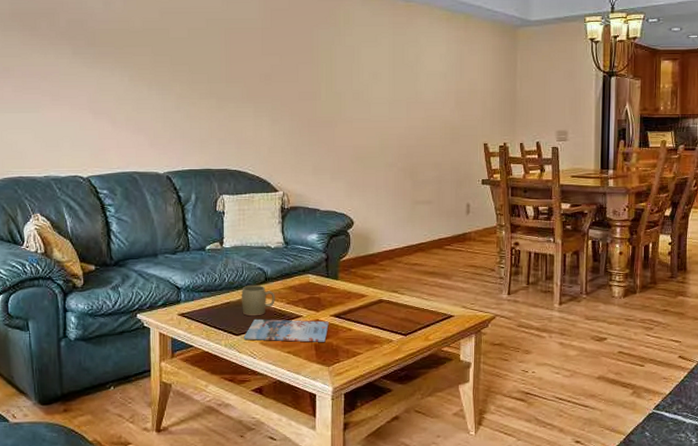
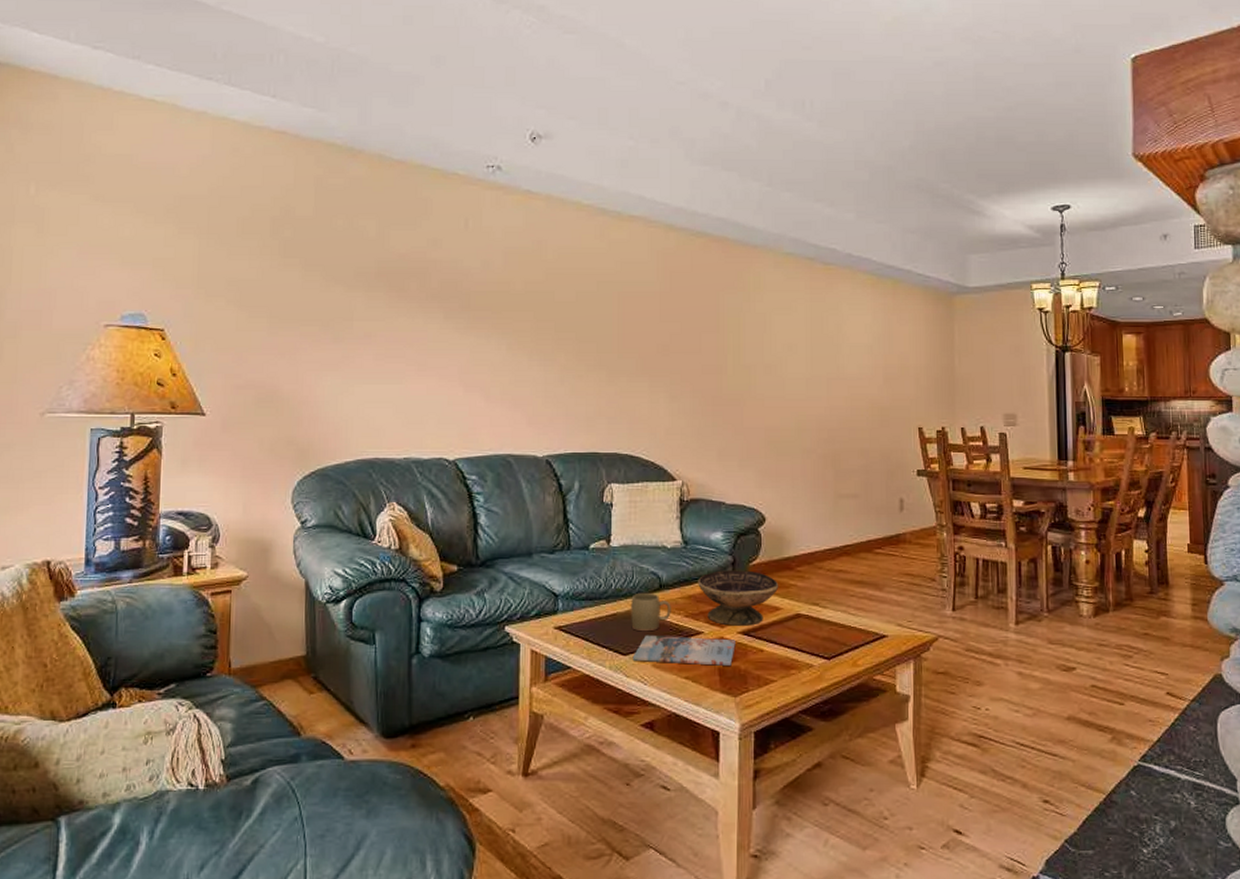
decorative bowl: none [297,265,365,310] -> present [698,570,779,626]

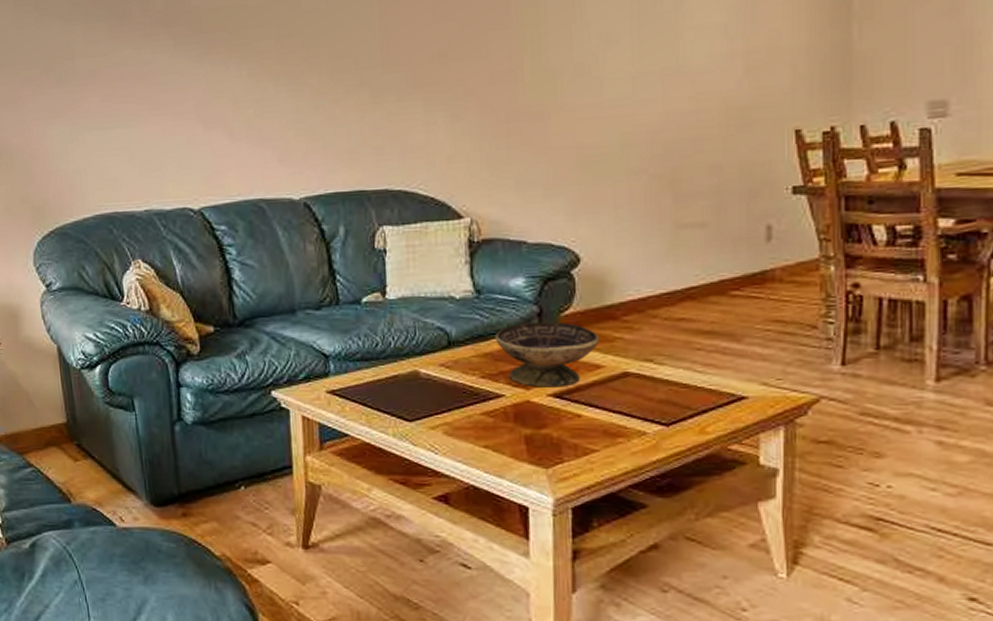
mug: present [630,592,671,632] -> none [413,350,464,395]
magazine: present [632,635,736,666] -> none [419,398,545,433]

